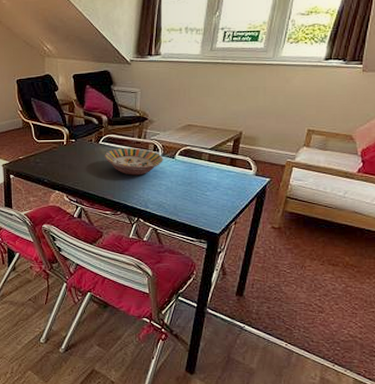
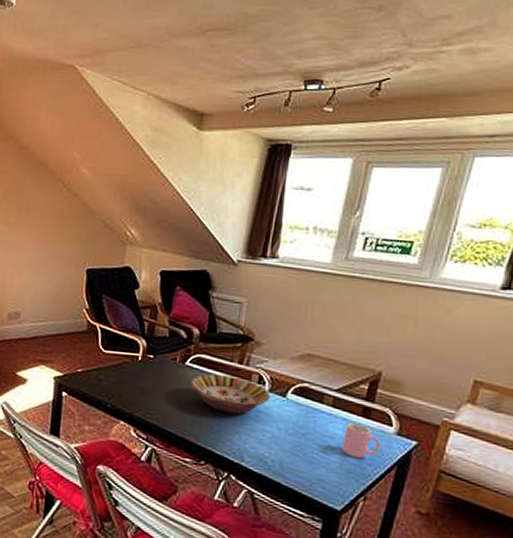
cup: none [217,170,245,195] -> present [341,422,381,458]

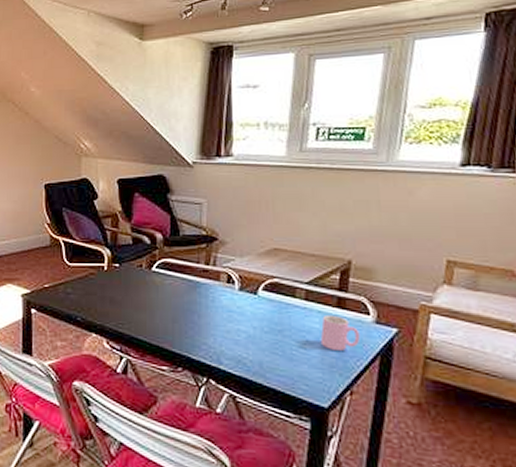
serving bowl: present [190,374,270,415] -> none [159,278,241,317]

